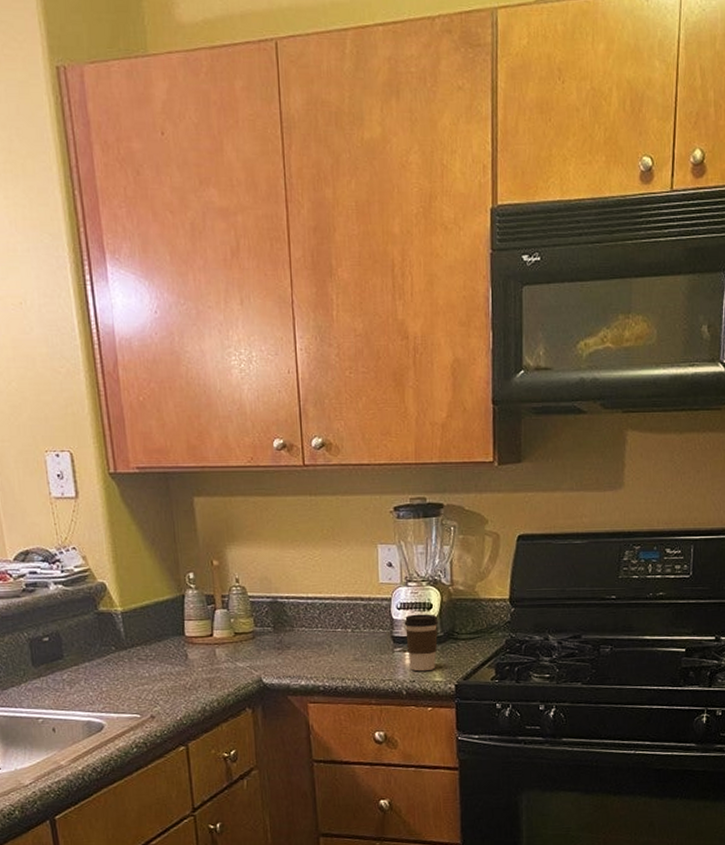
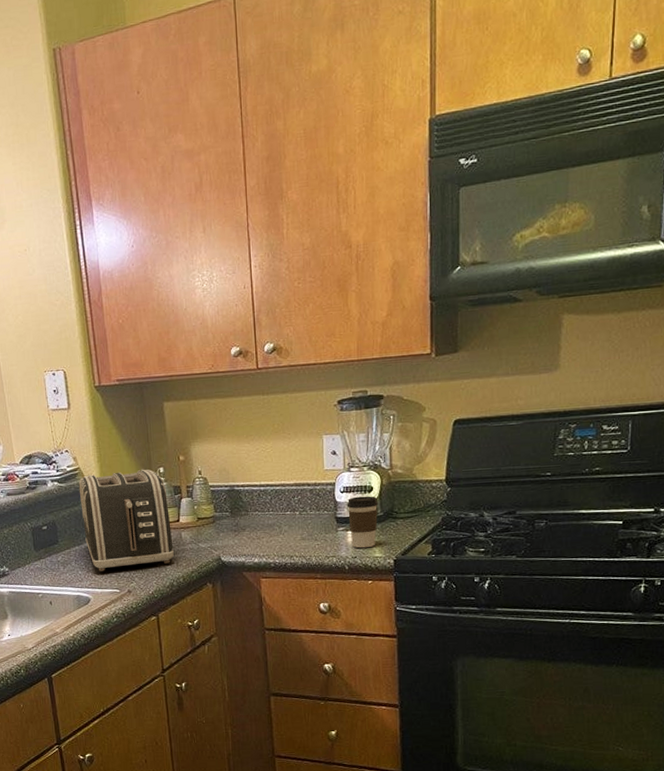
toaster: none [89,573,206,693] -> present [78,469,174,572]

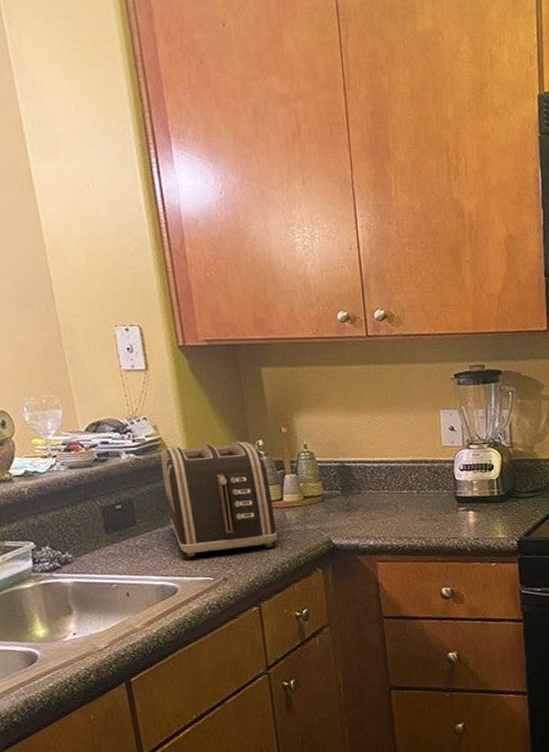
coffee cup: present [347,496,378,549] -> none [467,474,500,529]

